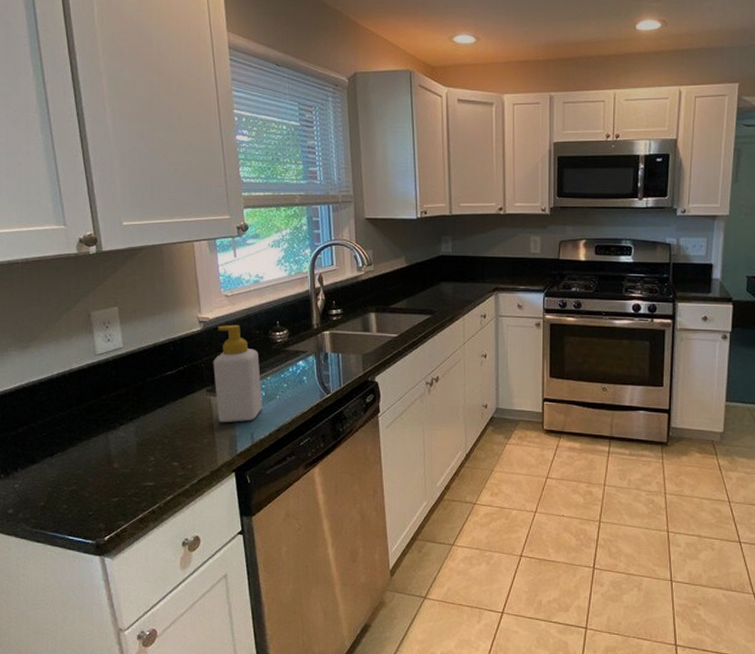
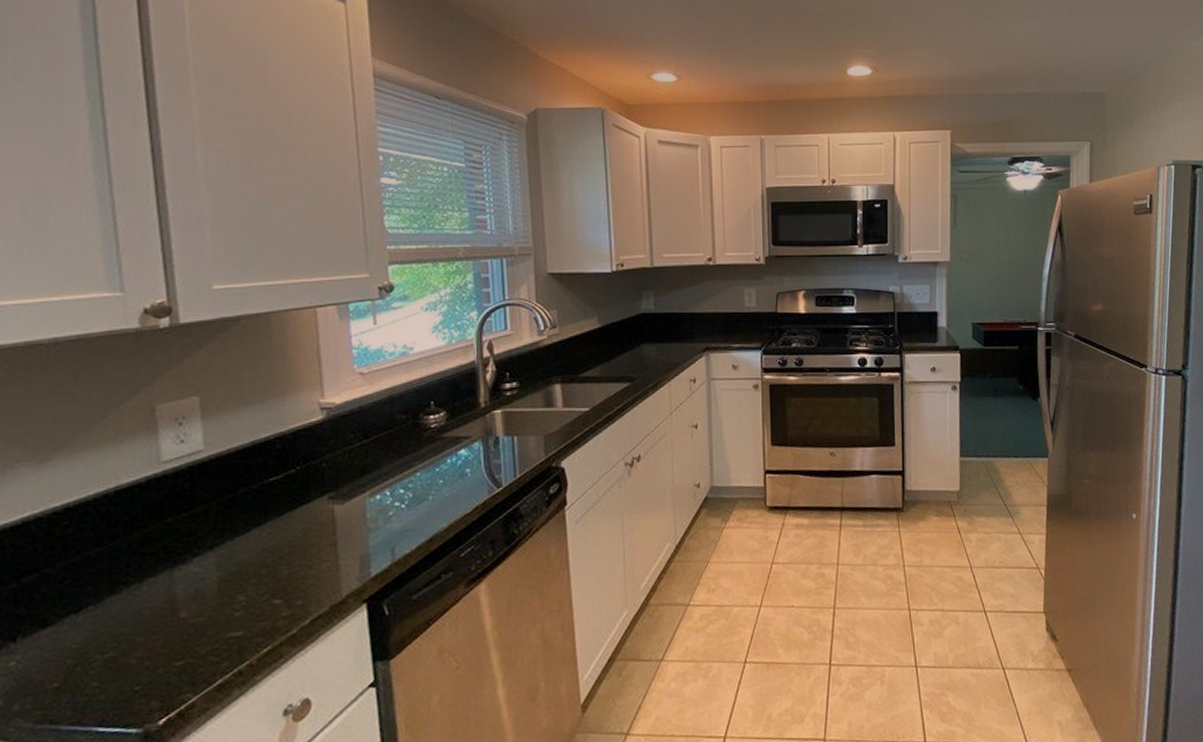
soap bottle: present [213,324,262,423] -> none [339,408,409,539]

